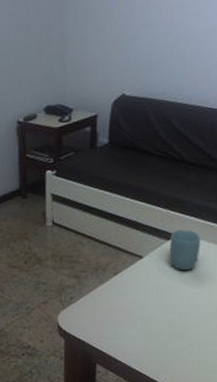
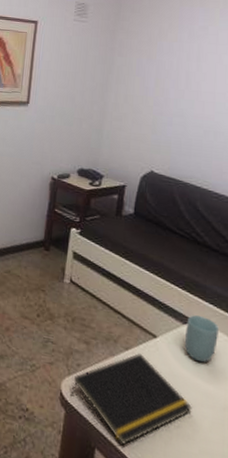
notepad: none [67,276,180,356] -> present [70,353,192,446]

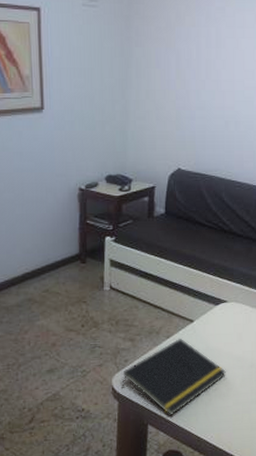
cup: present [184,315,219,363] -> none [217,296,245,334]

